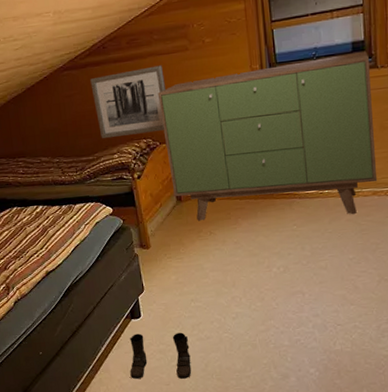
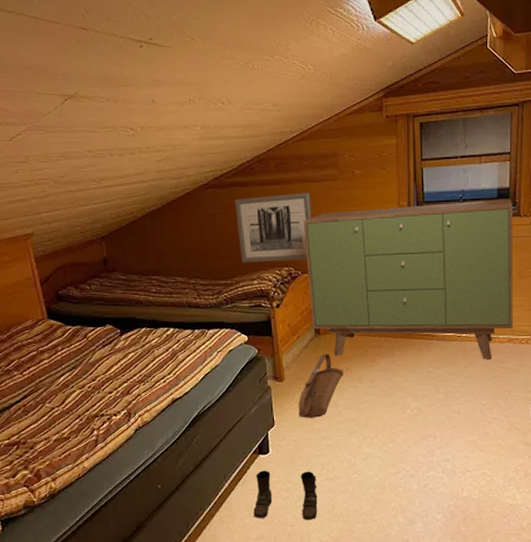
bag: none [165,218,207,282] -> present [298,353,343,418]

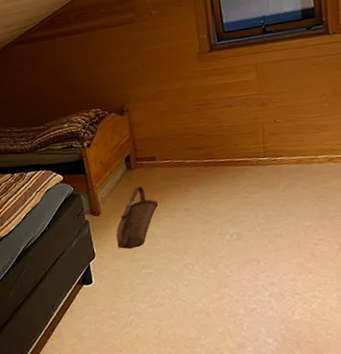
wall art: present [234,192,311,263] -> none [40,37,113,109]
boots: present [253,470,318,520] -> none [82,299,145,346]
sideboard: present [303,199,514,361] -> none [105,18,333,189]

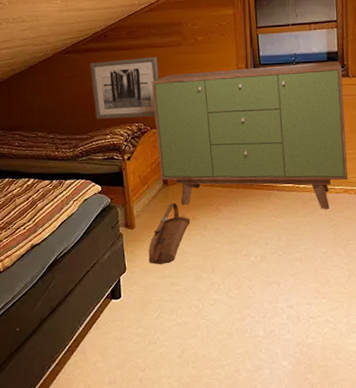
wall art: none [40,37,113,109] -> present [90,57,159,120]
sideboard: none [105,18,333,189] -> present [151,62,349,210]

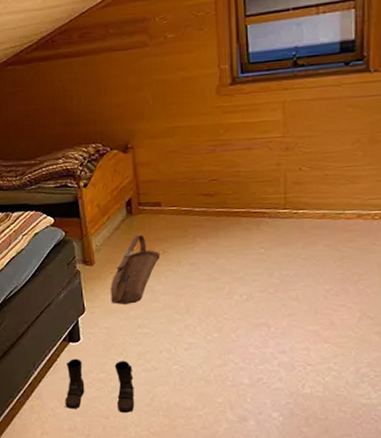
wall art: present [90,57,159,120] -> none [36,62,120,142]
boots: none [106,315,168,365] -> present [65,359,135,413]
sideboard: present [151,62,349,210] -> none [110,53,364,240]

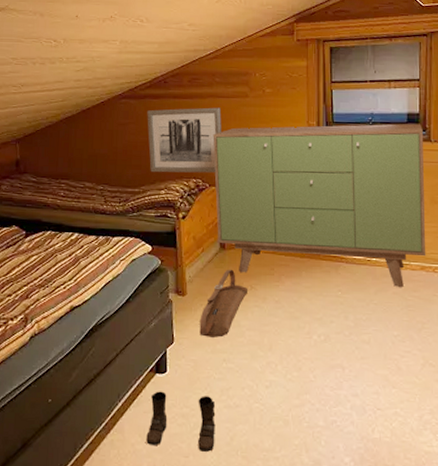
wall art: none [36,62,120,142] -> present [147,107,222,173]
sideboard: none [110,53,364,240] -> present [213,124,426,288]

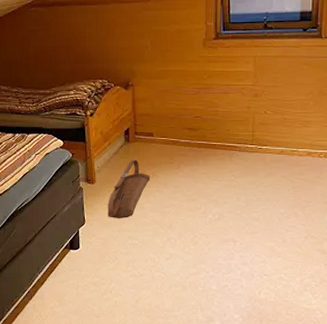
boots: present [146,391,216,452] -> none [63,264,123,312]
wall art: present [147,107,222,173] -> none [55,12,125,75]
sideboard: present [213,124,426,288] -> none [117,22,315,172]

